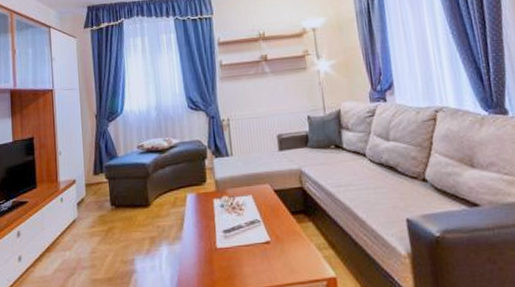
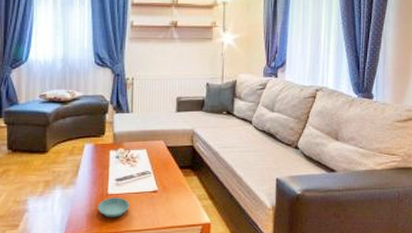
saucer: none [207,251,242,276] -> present [97,197,129,218]

